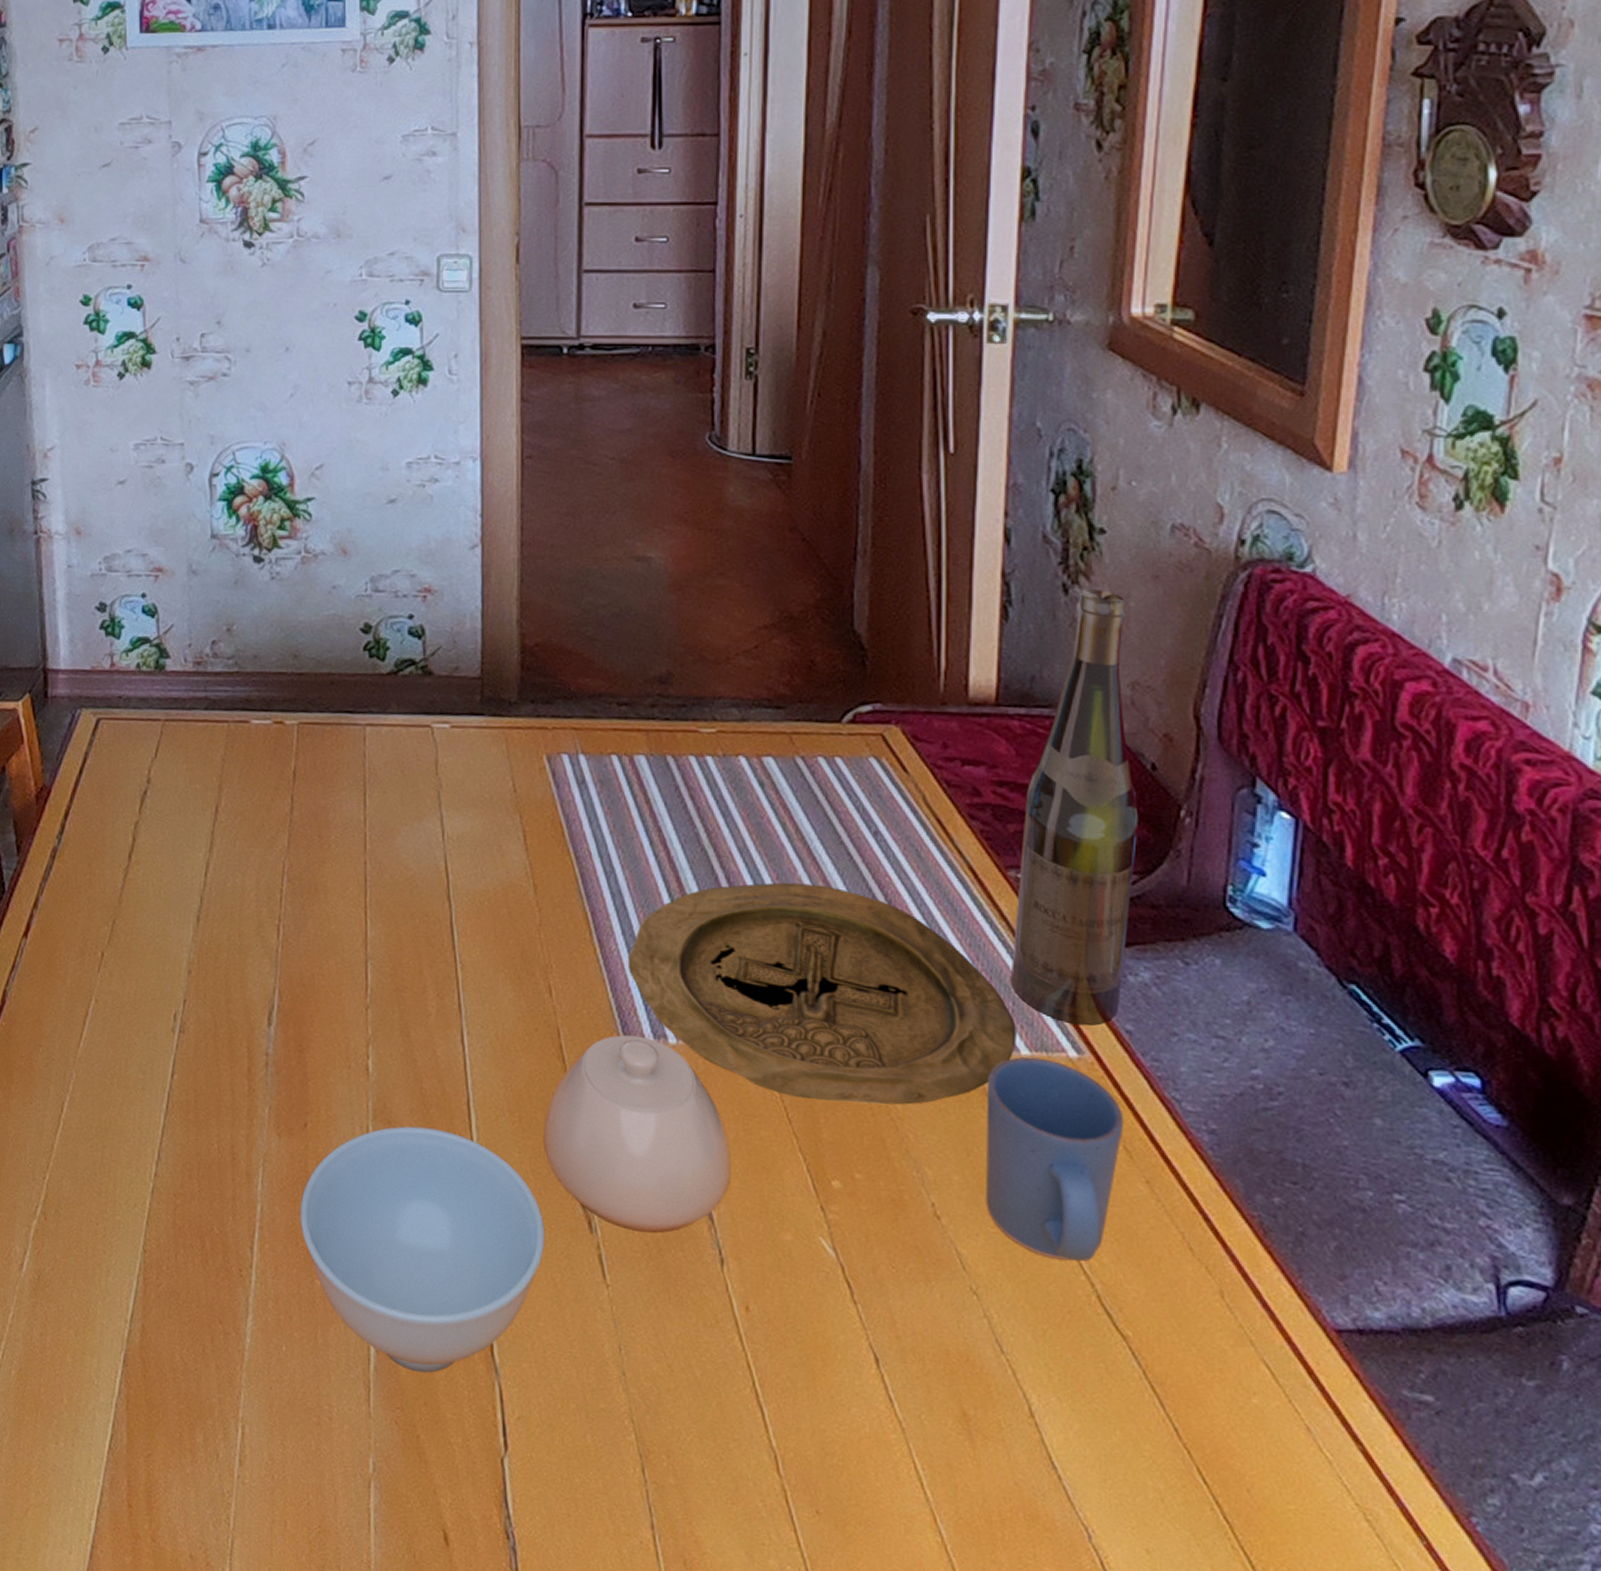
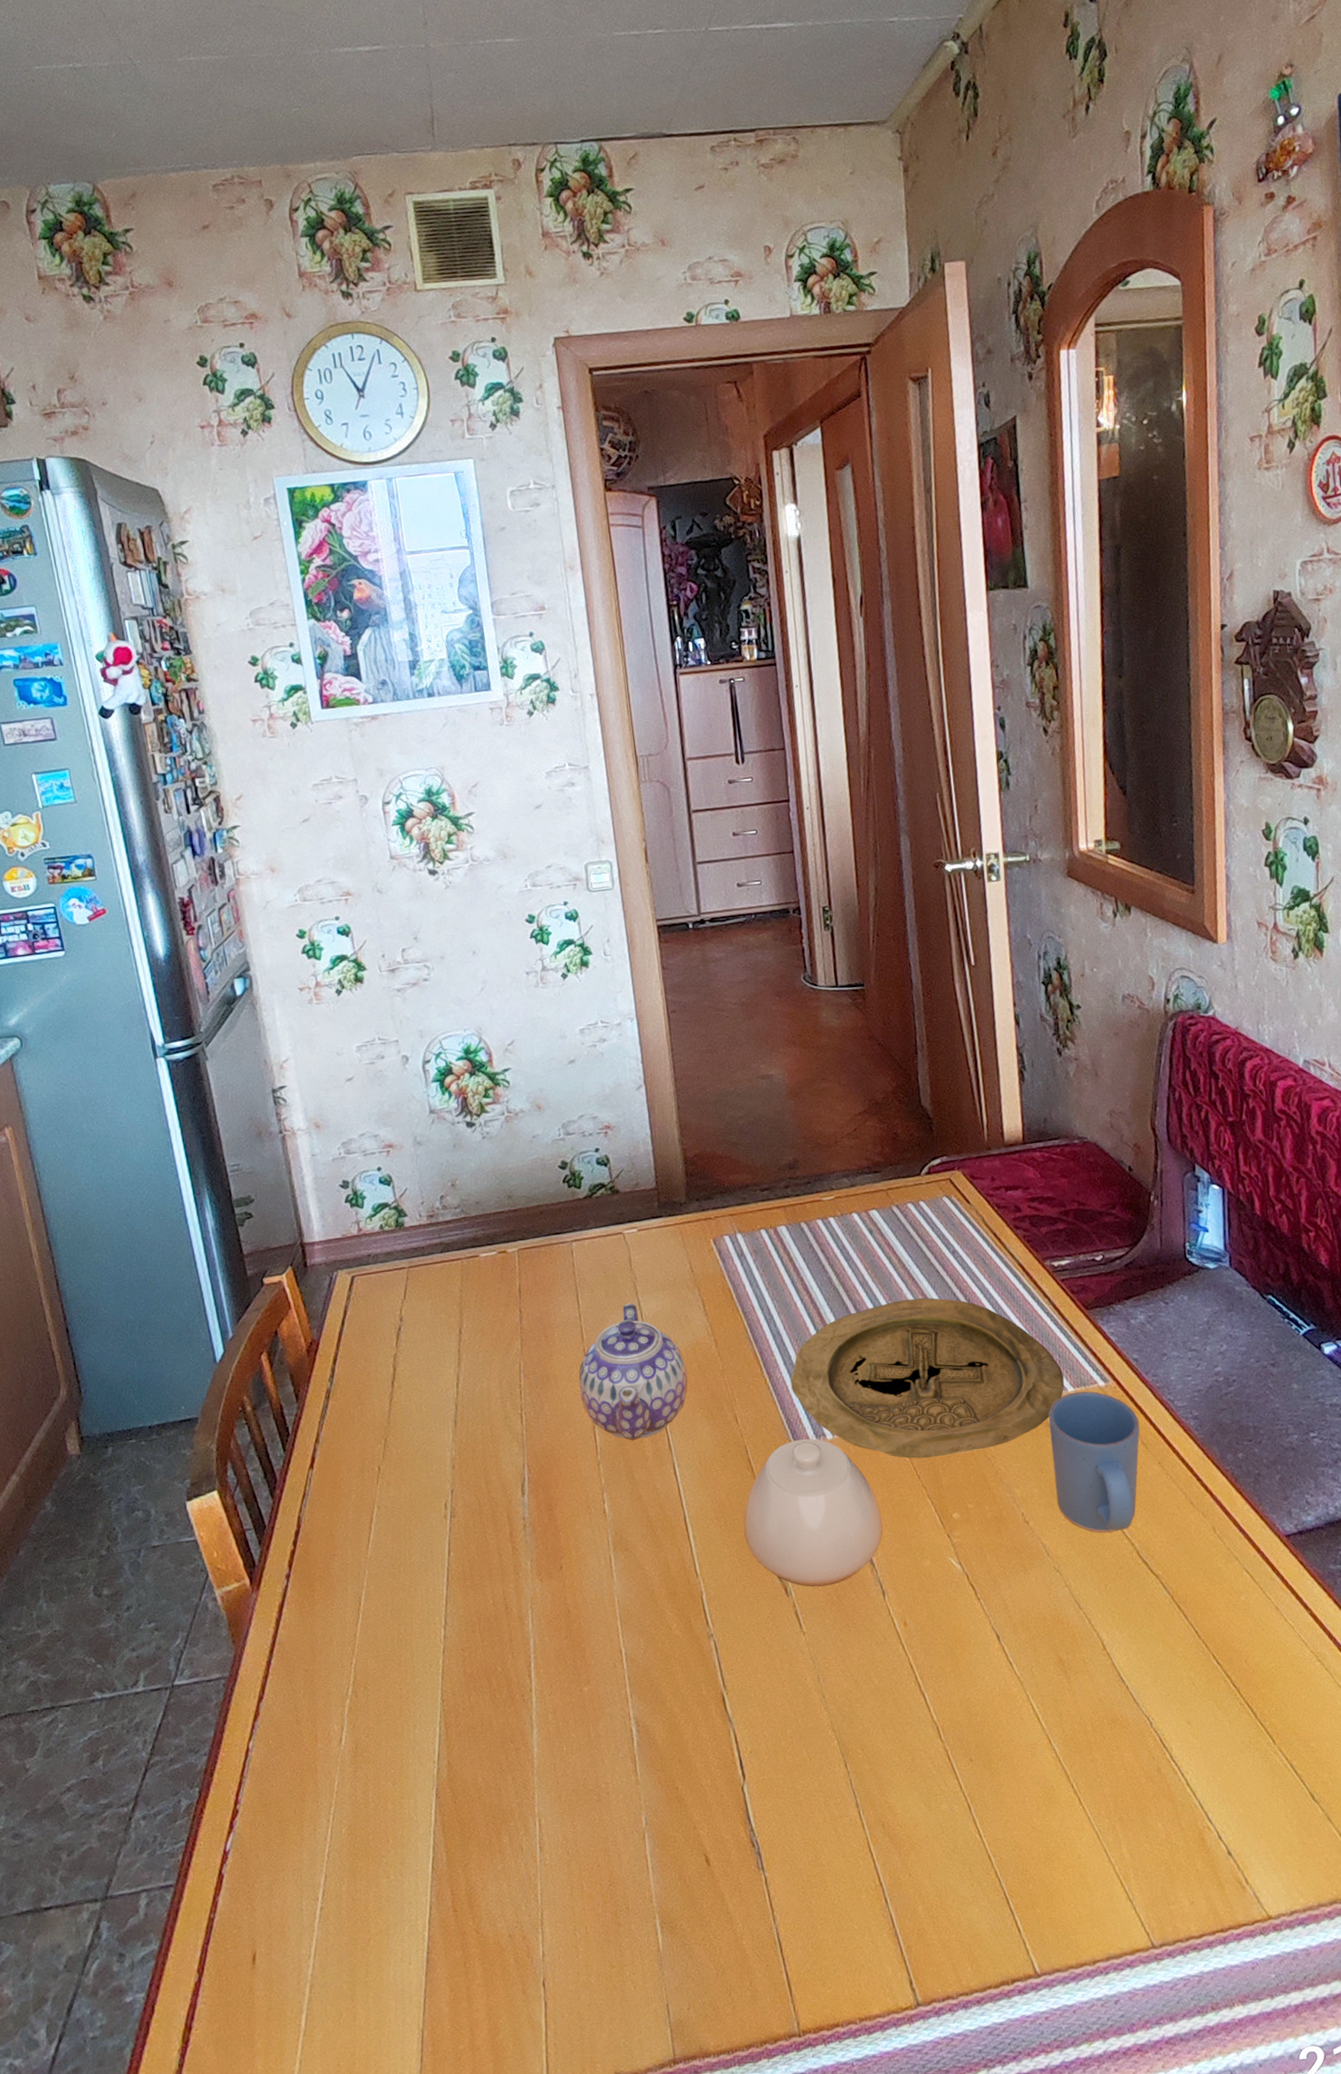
bowl: present [299,1126,545,1373] -> none [564,1545,755,1738]
teapot: none [354,815,492,990] -> present [578,1303,688,1441]
wine bottle: present [1010,589,1139,1026] -> none [1050,1048,1128,1363]

